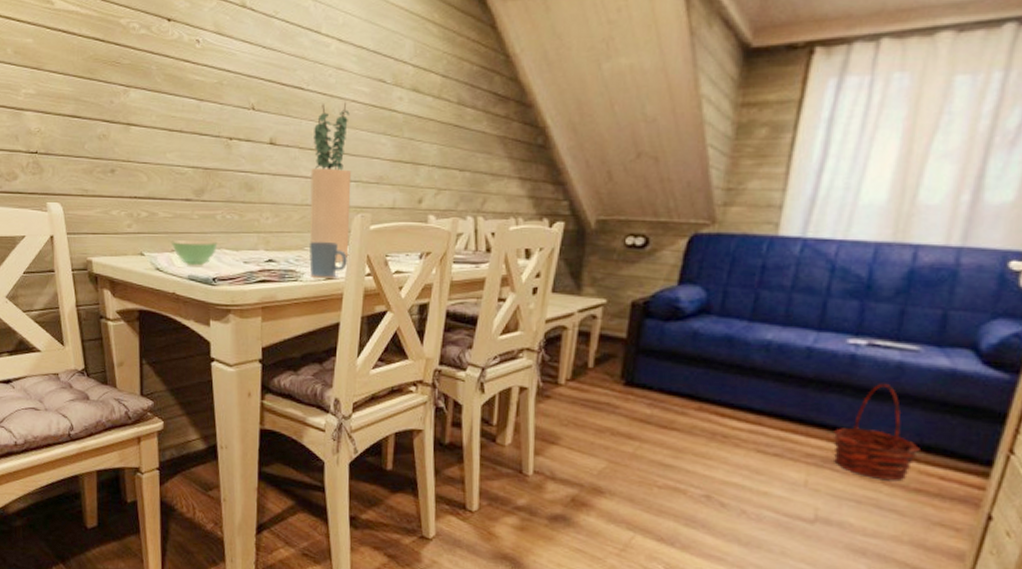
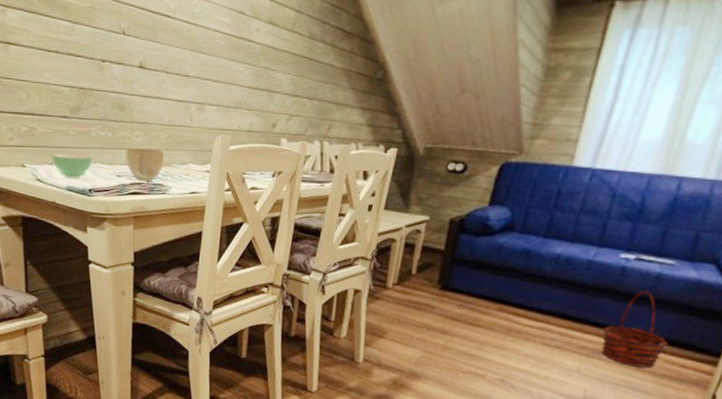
cup: none [254,231,297,268] -> present [126,148,164,182]
vase: present [309,102,352,263] -> none [176,31,214,179]
mug: present [309,242,347,278] -> none [175,159,209,192]

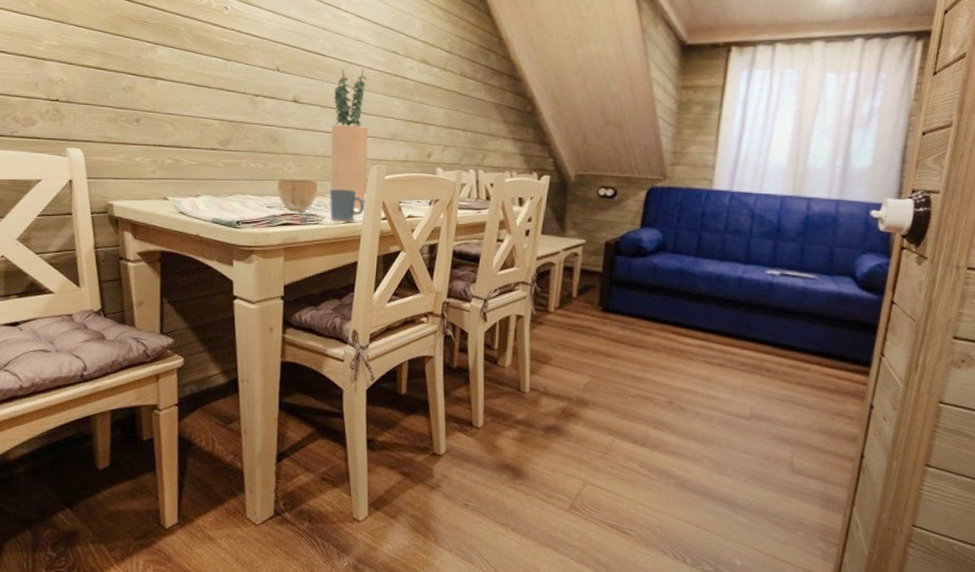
bowl: present [50,153,93,179] -> none [195,185,242,211]
mug: none [175,159,209,192] -> present [329,189,365,222]
vase: none [176,31,214,179] -> present [330,69,369,208]
basket: present [601,290,668,368] -> none [760,304,822,382]

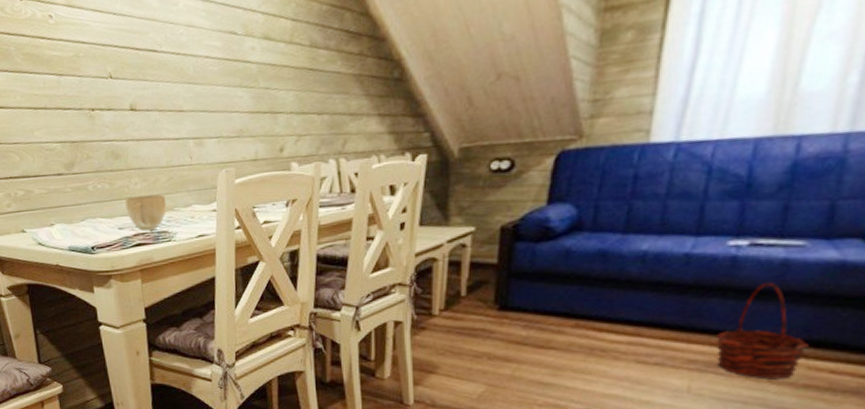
mug: present [329,189,365,222] -> none [178,200,217,236]
vase: present [330,69,369,208] -> none [171,59,217,219]
basket: none [760,304,822,382] -> present [715,282,809,380]

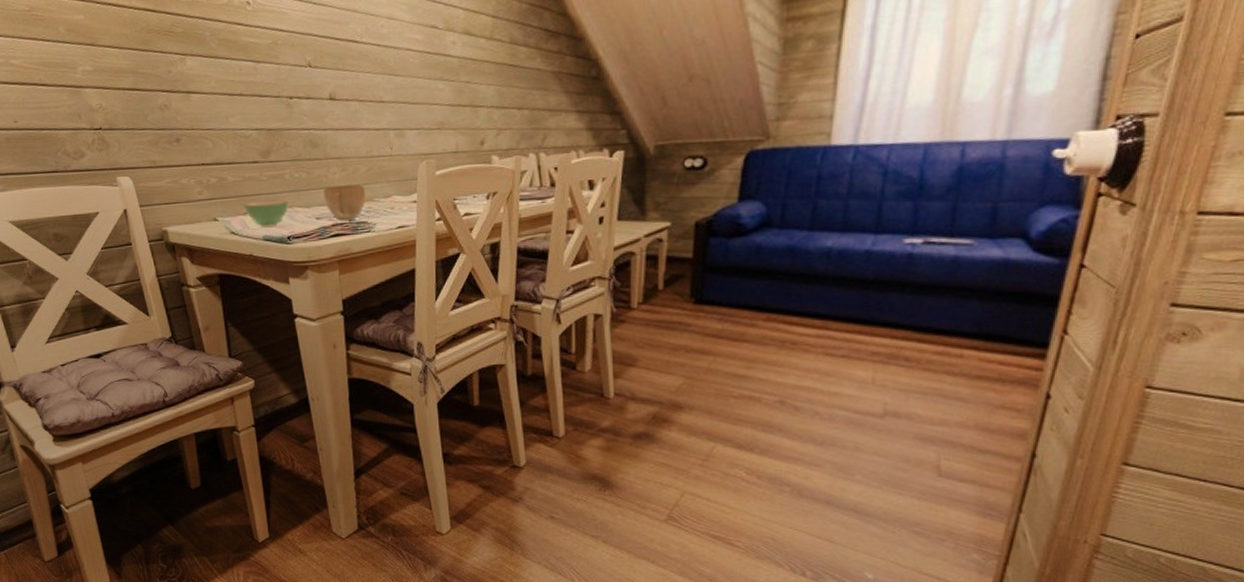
bowl: none [49,211,93,239] -> present [242,200,289,228]
basket: present [715,282,809,380] -> none [896,278,979,371]

